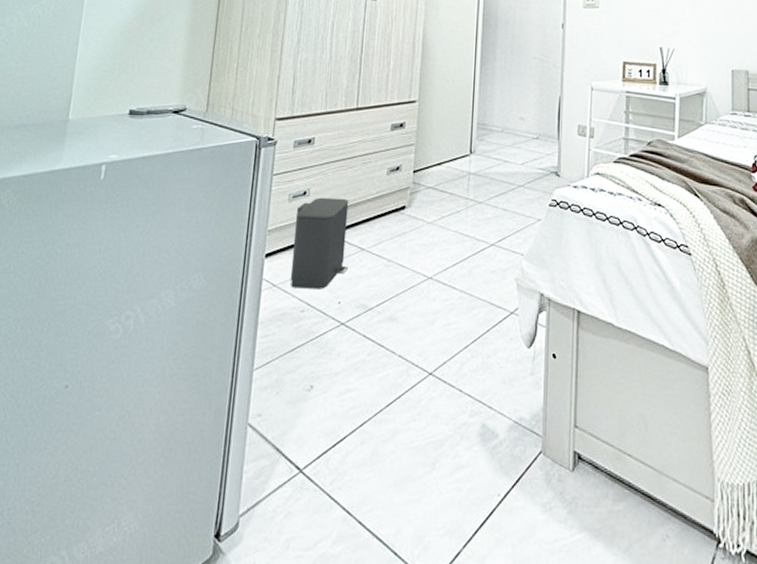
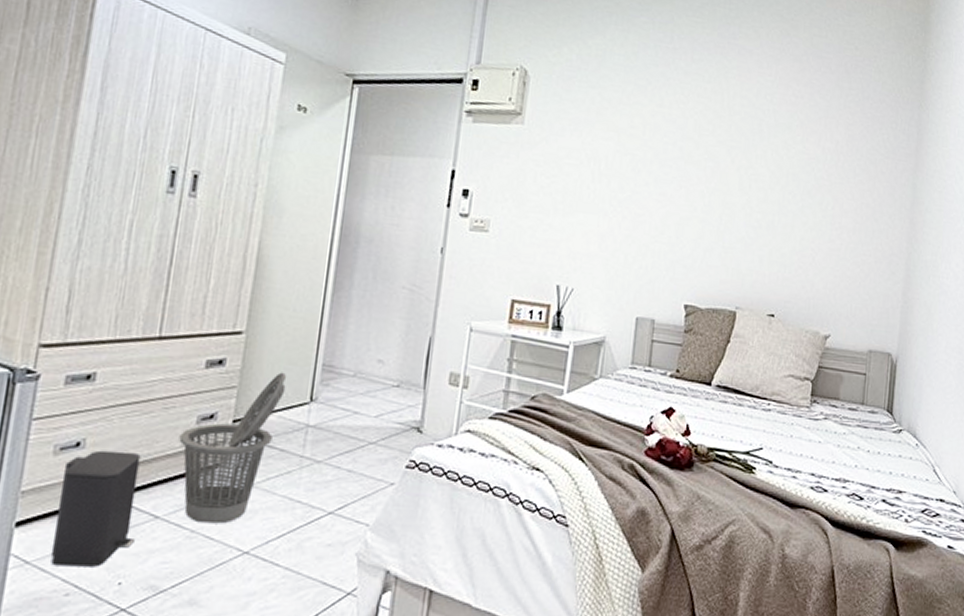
laundry basket: none [375,131,451,255] -> present [179,372,286,524]

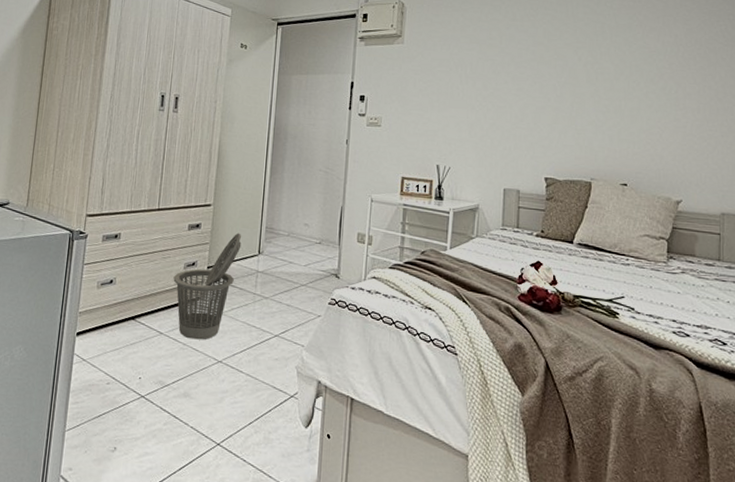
pedal bin: present [50,450,141,567] -> none [97,286,150,366]

